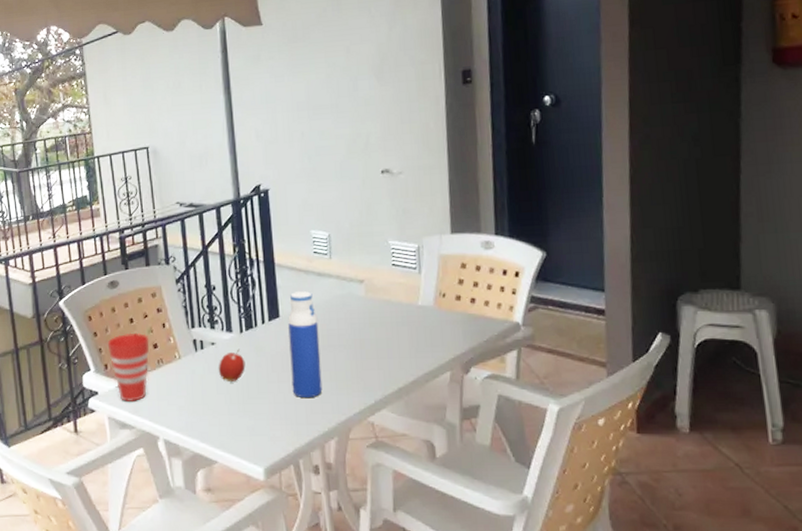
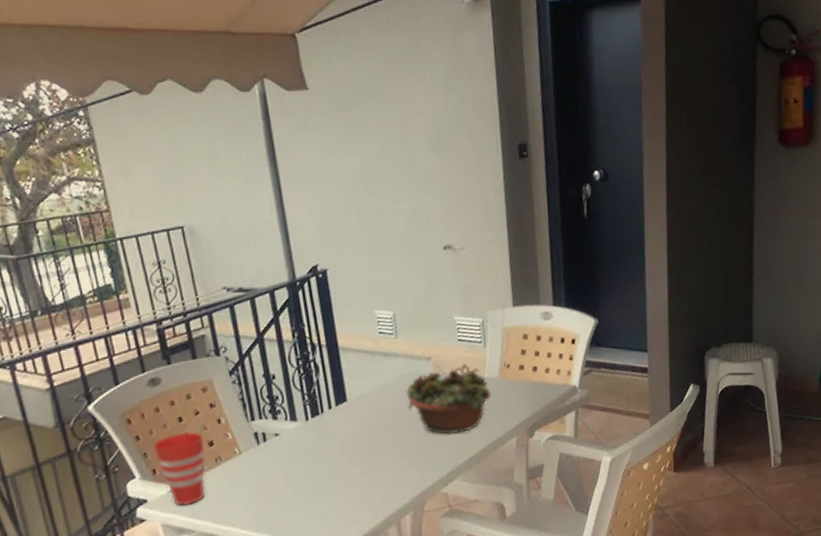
fruit: present [218,349,246,382] -> none [284,437,314,472]
water bottle: present [288,291,323,399] -> none [356,372,395,479]
succulent planter: none [336,289,425,361] -> present [405,363,492,435]

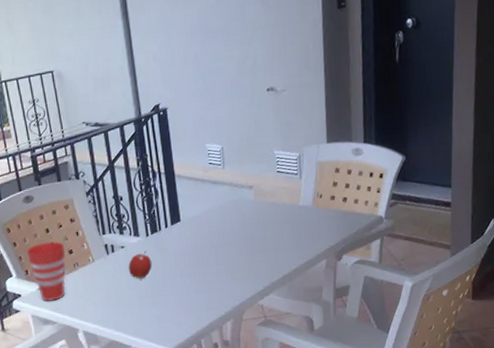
fruit: none [284,437,314,472] -> present [128,250,152,279]
succulent planter: present [405,363,492,435] -> none [230,192,305,255]

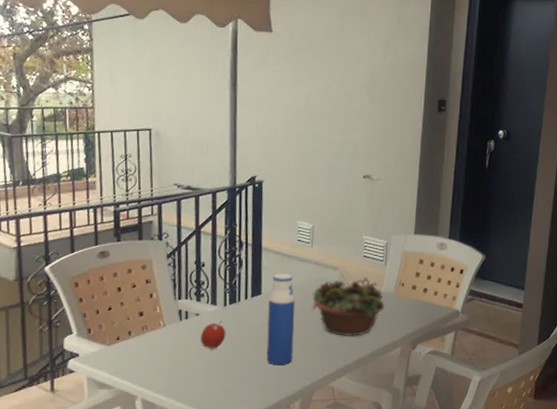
cup: present [26,241,66,302] -> none [92,300,136,365]
water bottle: none [188,198,219,289] -> present [266,273,296,366]
succulent planter: none [230,192,305,255] -> present [312,275,385,336]

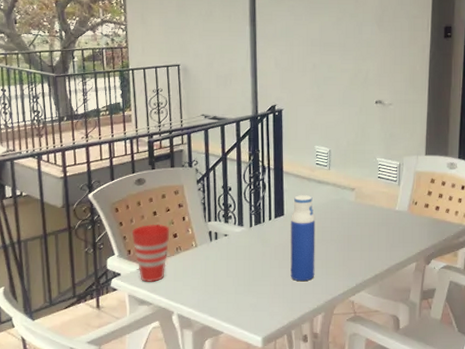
cup: none [92,300,136,365] -> present [131,224,170,283]
fruit: present [200,320,226,349] -> none [229,240,253,267]
succulent planter: present [312,275,385,336] -> none [331,195,400,253]

